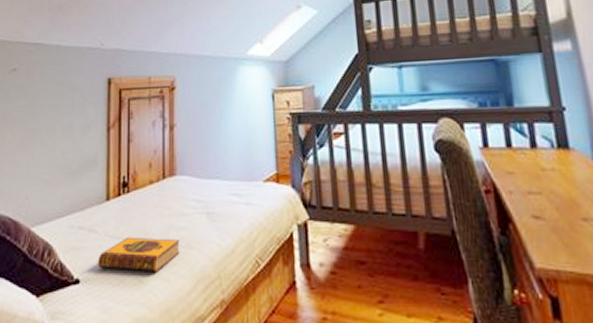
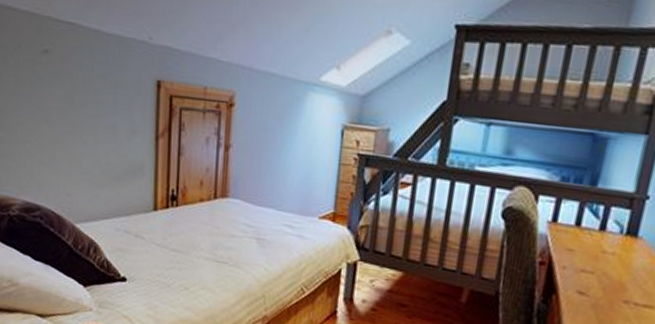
hardback book: present [97,236,180,272] -> none [144,247,228,284]

